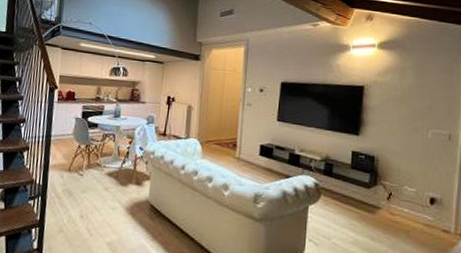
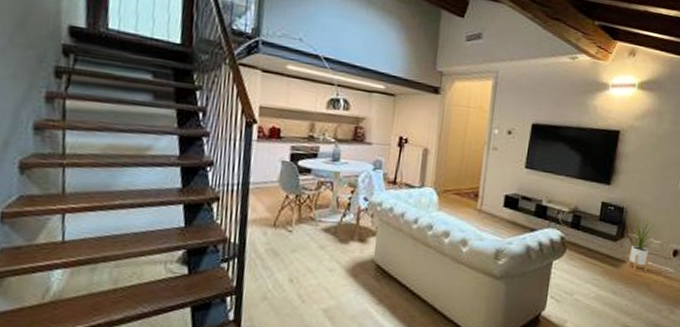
house plant: none [379,164,413,219] -> present [627,215,660,272]

